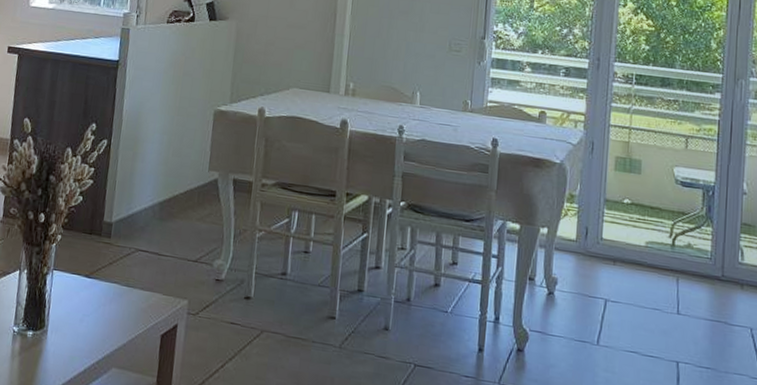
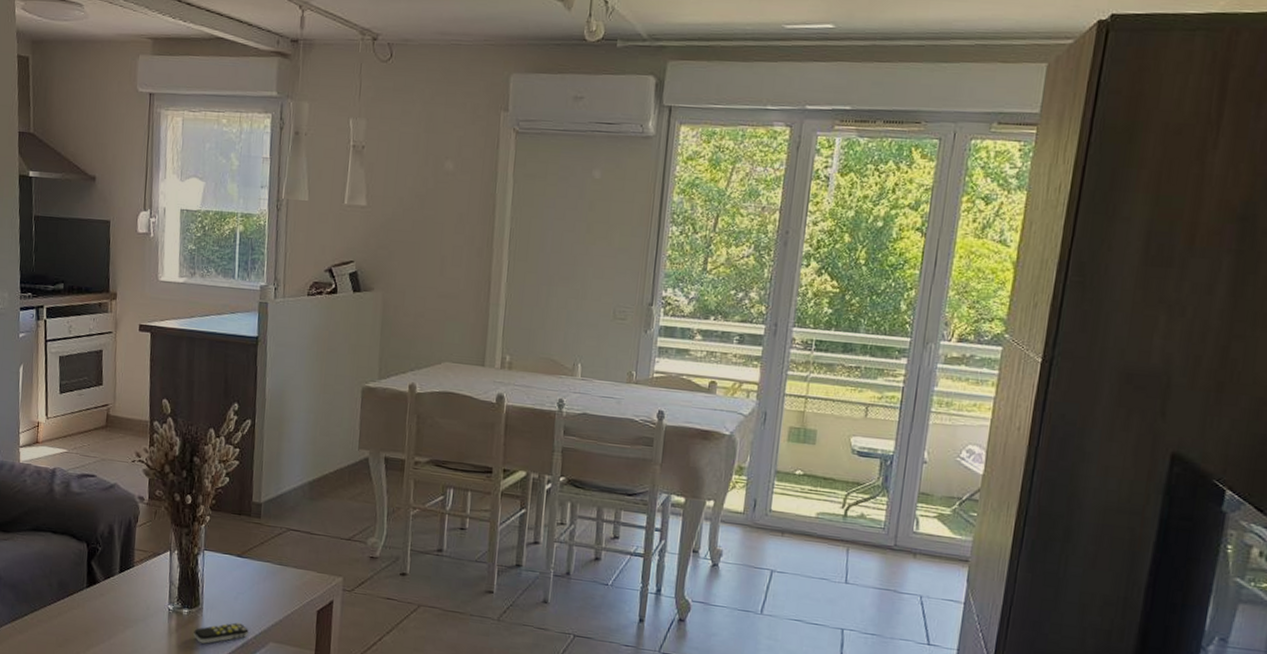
remote control: none [36,346,92,369] -> present [193,622,249,644]

